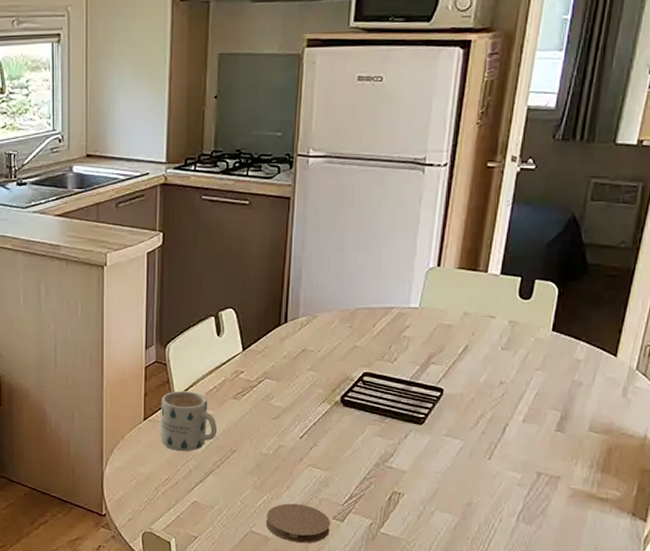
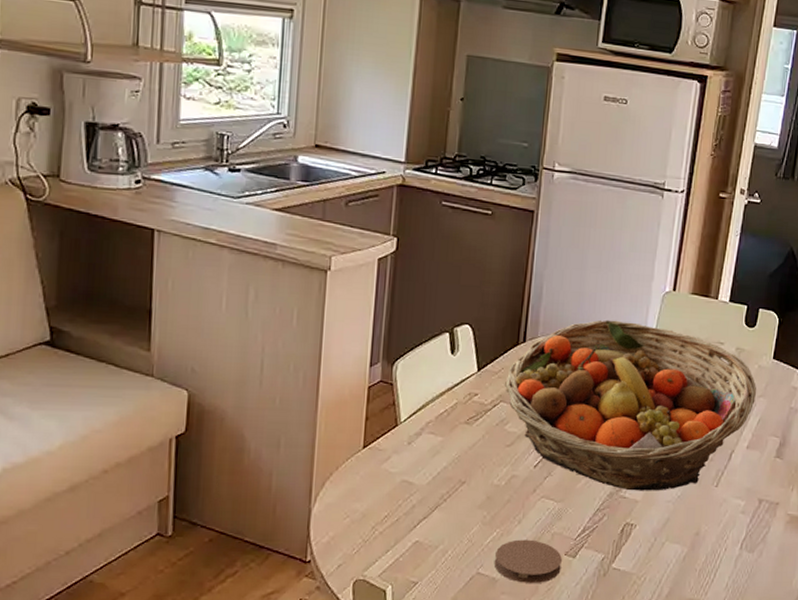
mug: present [161,391,218,452] -> none [381,414,447,484]
fruit basket: none [268,298,533,463] -> present [504,319,756,491]

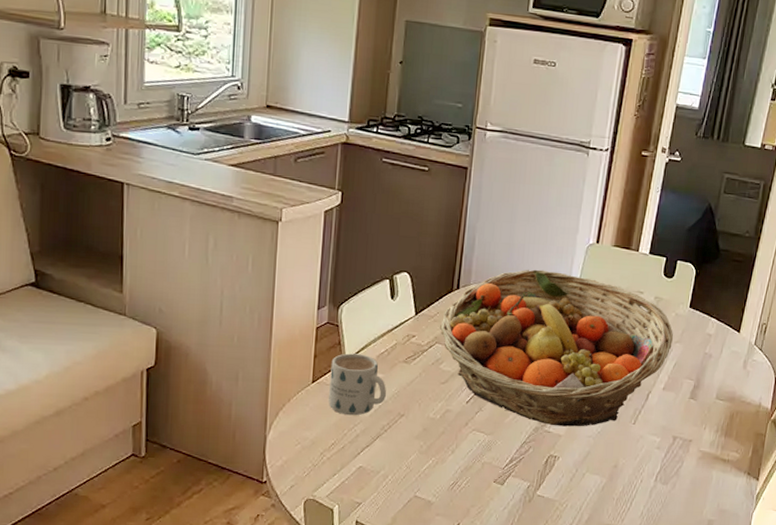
mug: none [381,414,447,484] -> present [329,353,387,416]
coaster: present [494,539,562,584] -> none [429,467,491,508]

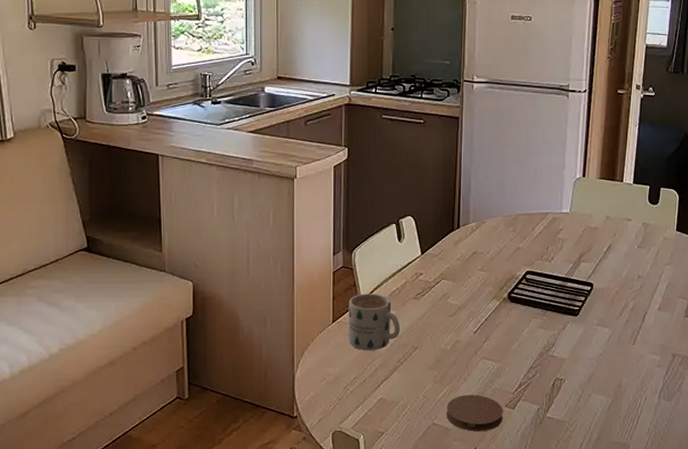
coaster: none [429,467,491,508] -> present [446,394,503,432]
fruit basket: present [439,269,673,427] -> none [444,205,663,350]

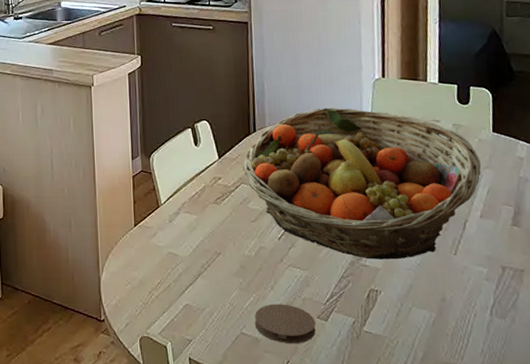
mug: present [348,293,401,351] -> none [149,198,202,256]
fruit basket: none [444,205,663,350] -> present [242,107,481,260]

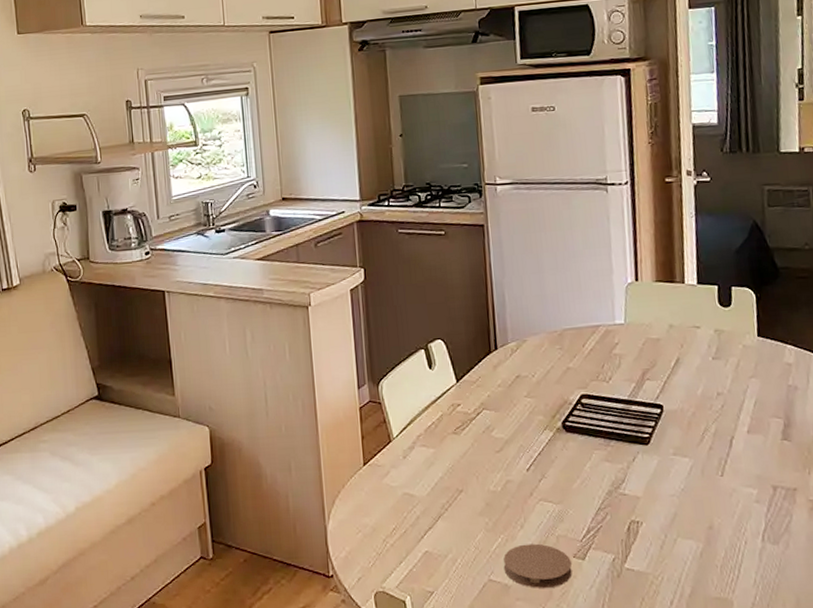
fruit basket: present [242,107,481,260] -> none [483,317,747,487]

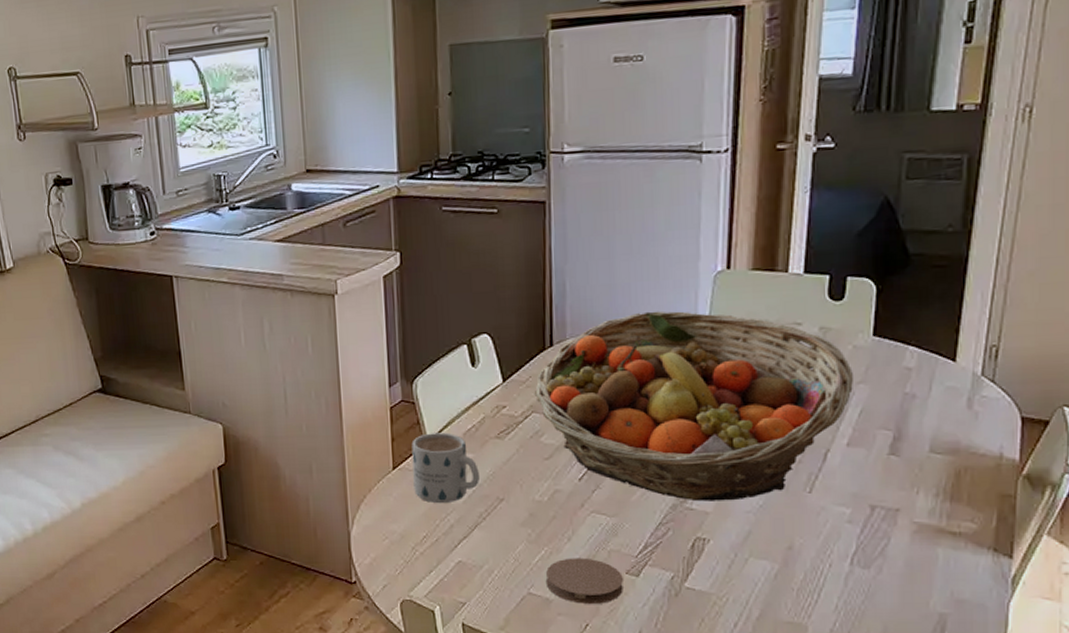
mug: none [379,430,441,497] -> present [411,432,481,504]
fruit basket: none [483,317,747,487] -> present [534,311,853,502]

